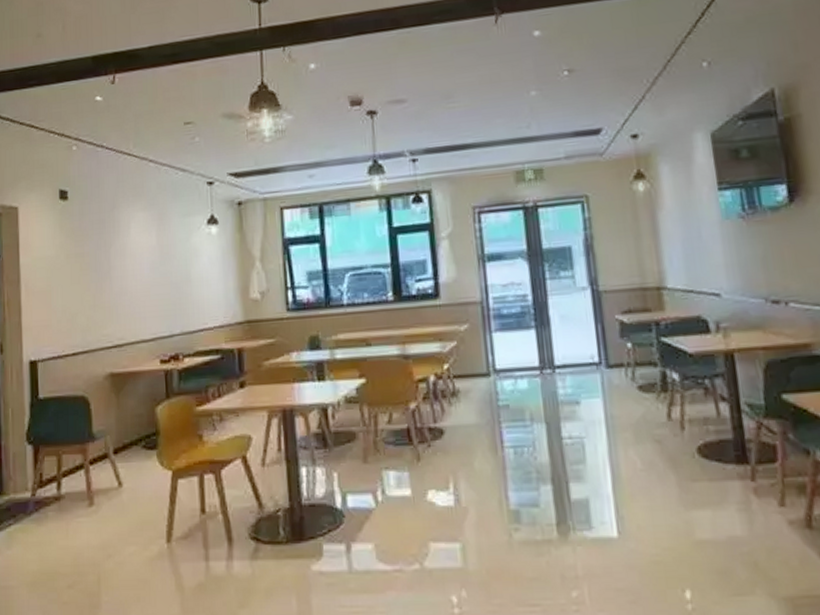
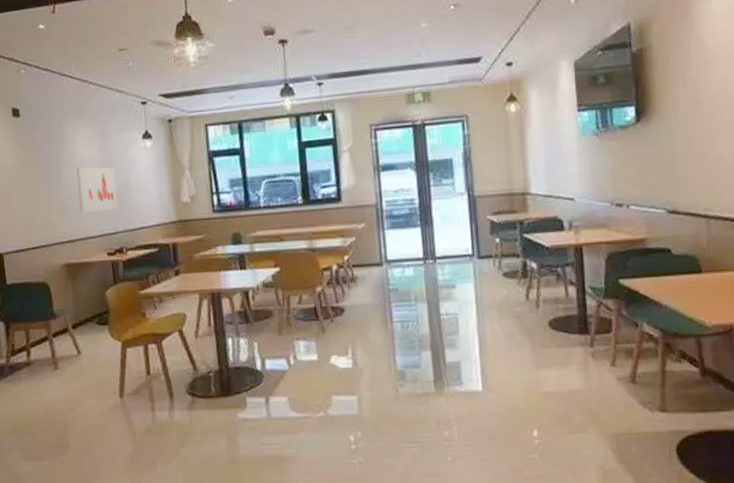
wall art: none [129,257,176,312] -> present [76,167,119,213]

